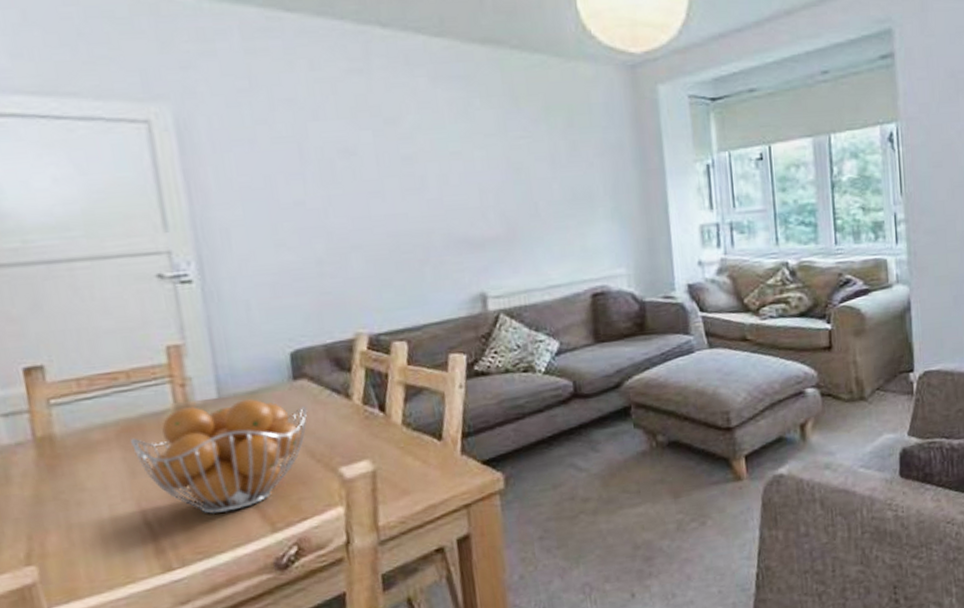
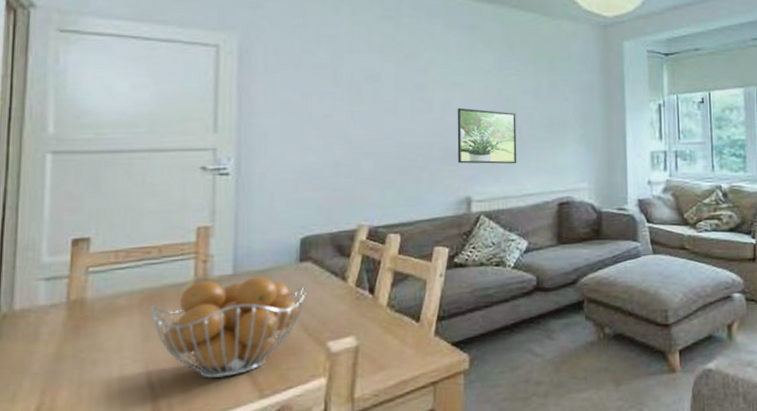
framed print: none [457,183,538,253] -> present [457,108,517,164]

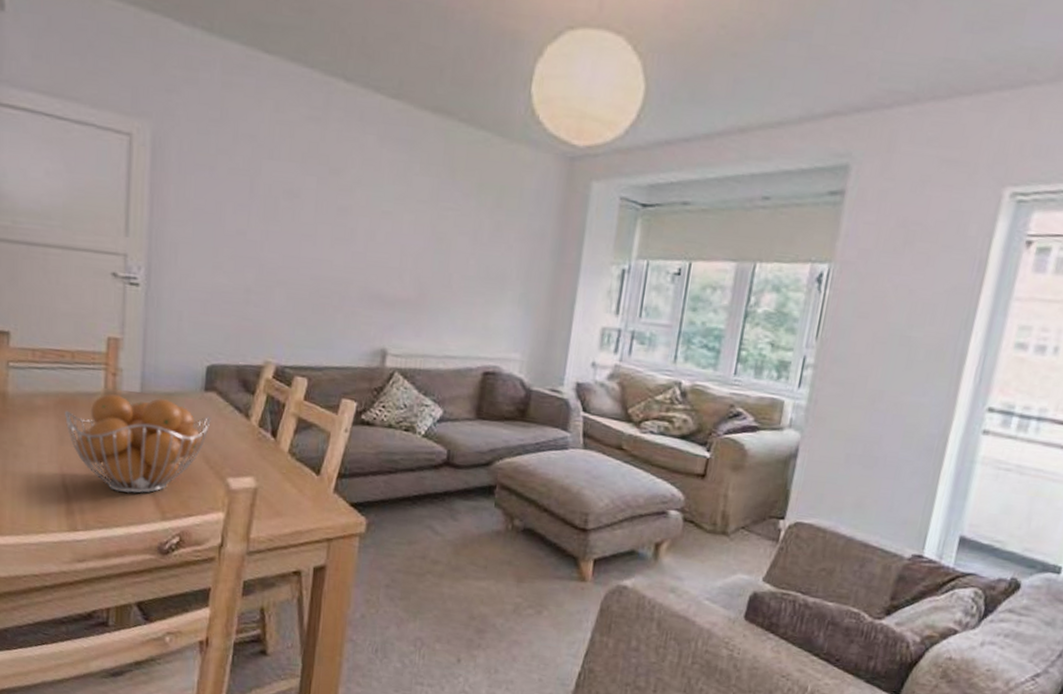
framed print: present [457,108,517,164] -> none [376,243,449,319]

